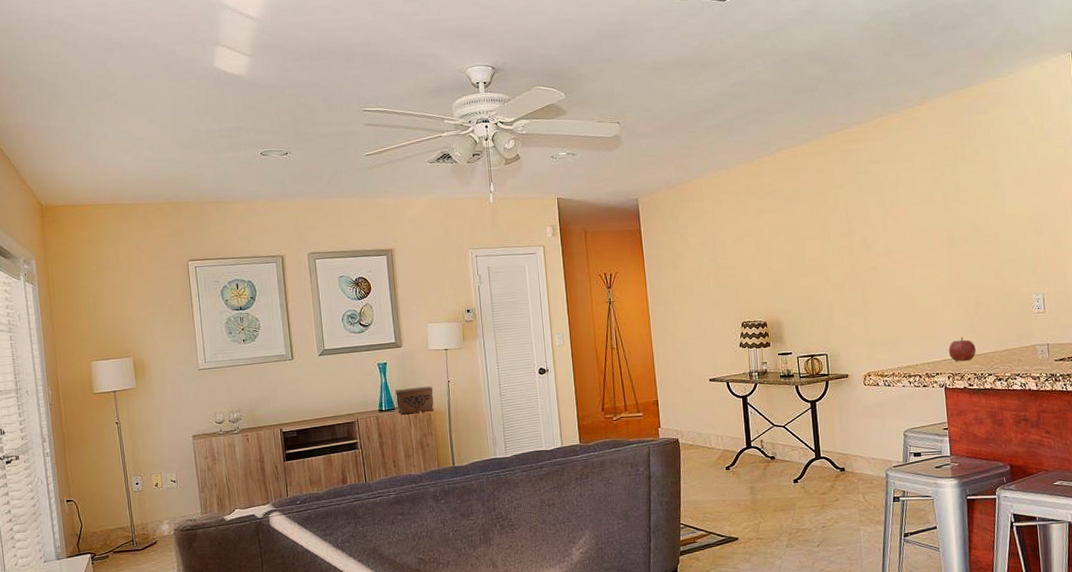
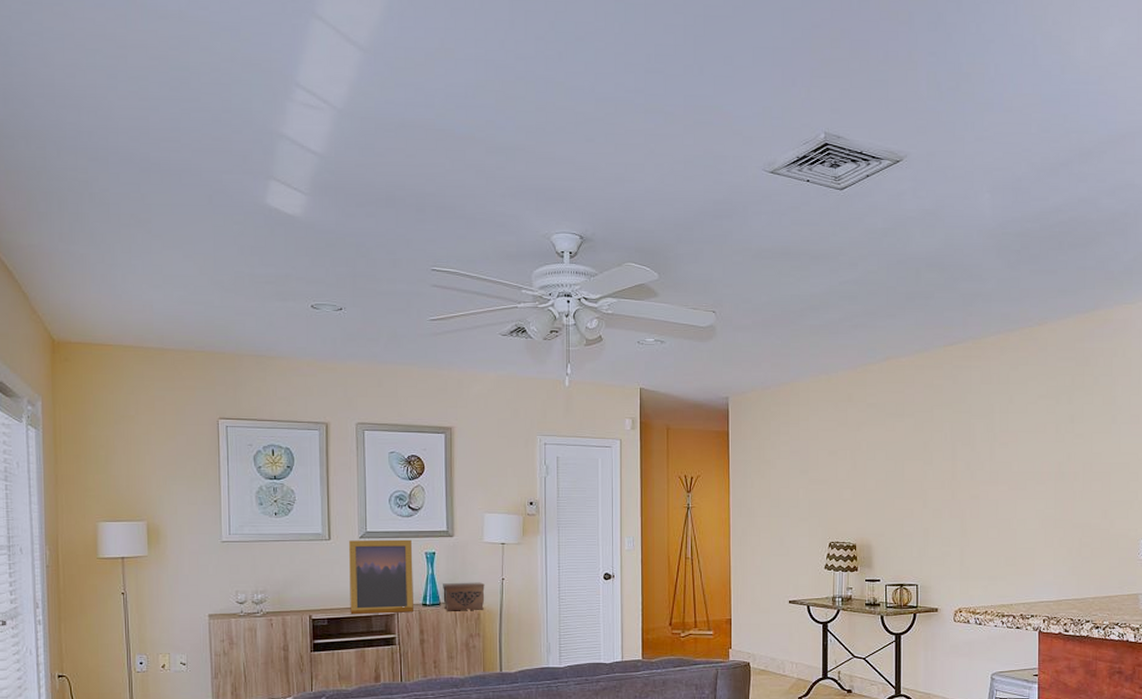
picture frame: none [310,353,372,425] -> present [349,539,413,615]
fruit: present [948,336,976,362] -> none [1046,578,1075,605]

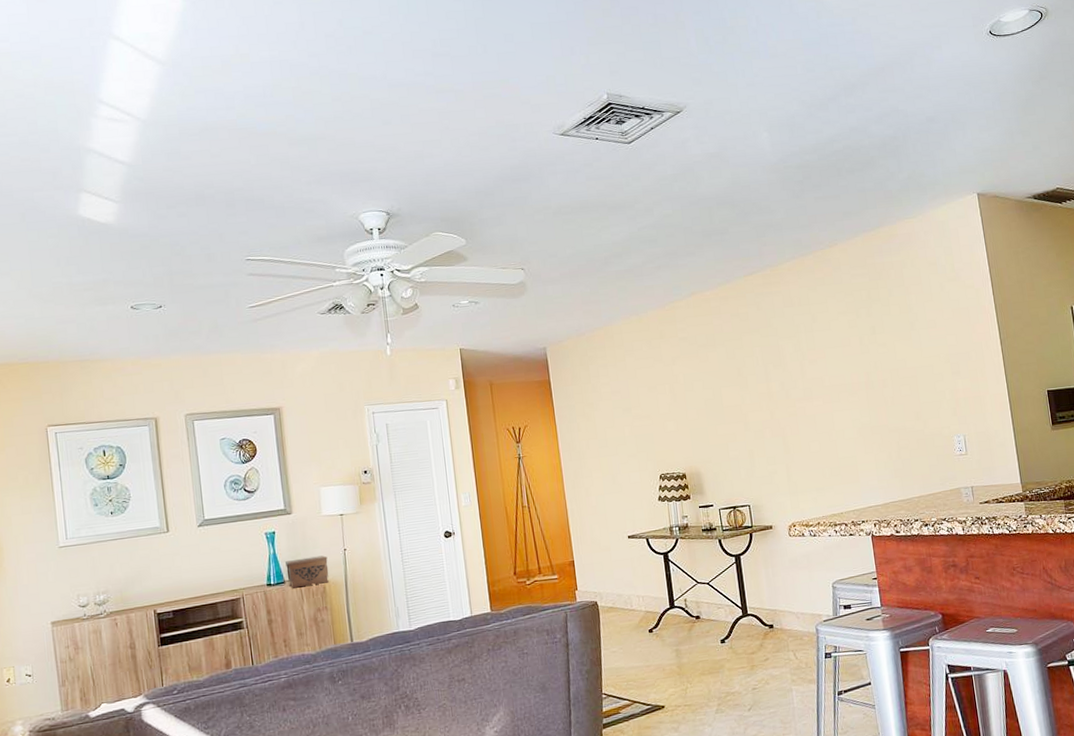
picture frame: present [349,539,413,615] -> none [188,522,259,604]

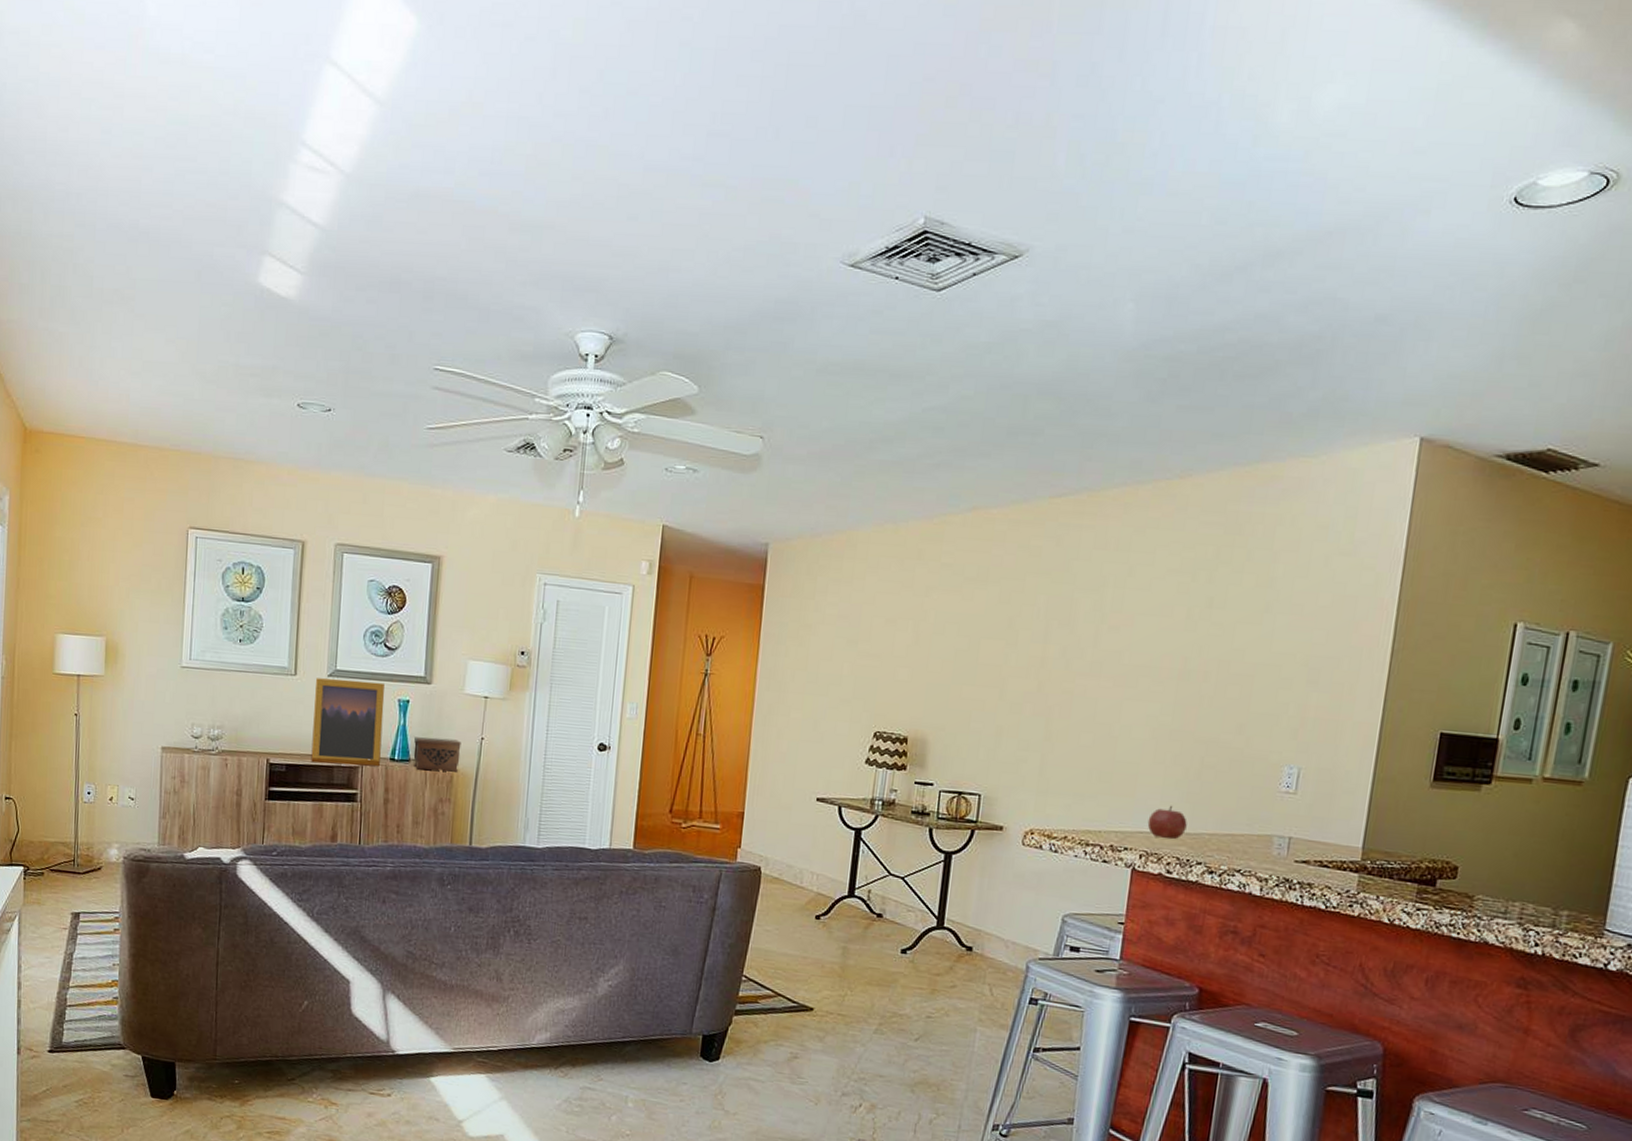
picture frame: none [188,522,259,604] -> present [311,678,385,767]
fruit: none [873,482,901,508] -> present [1147,805,1187,840]

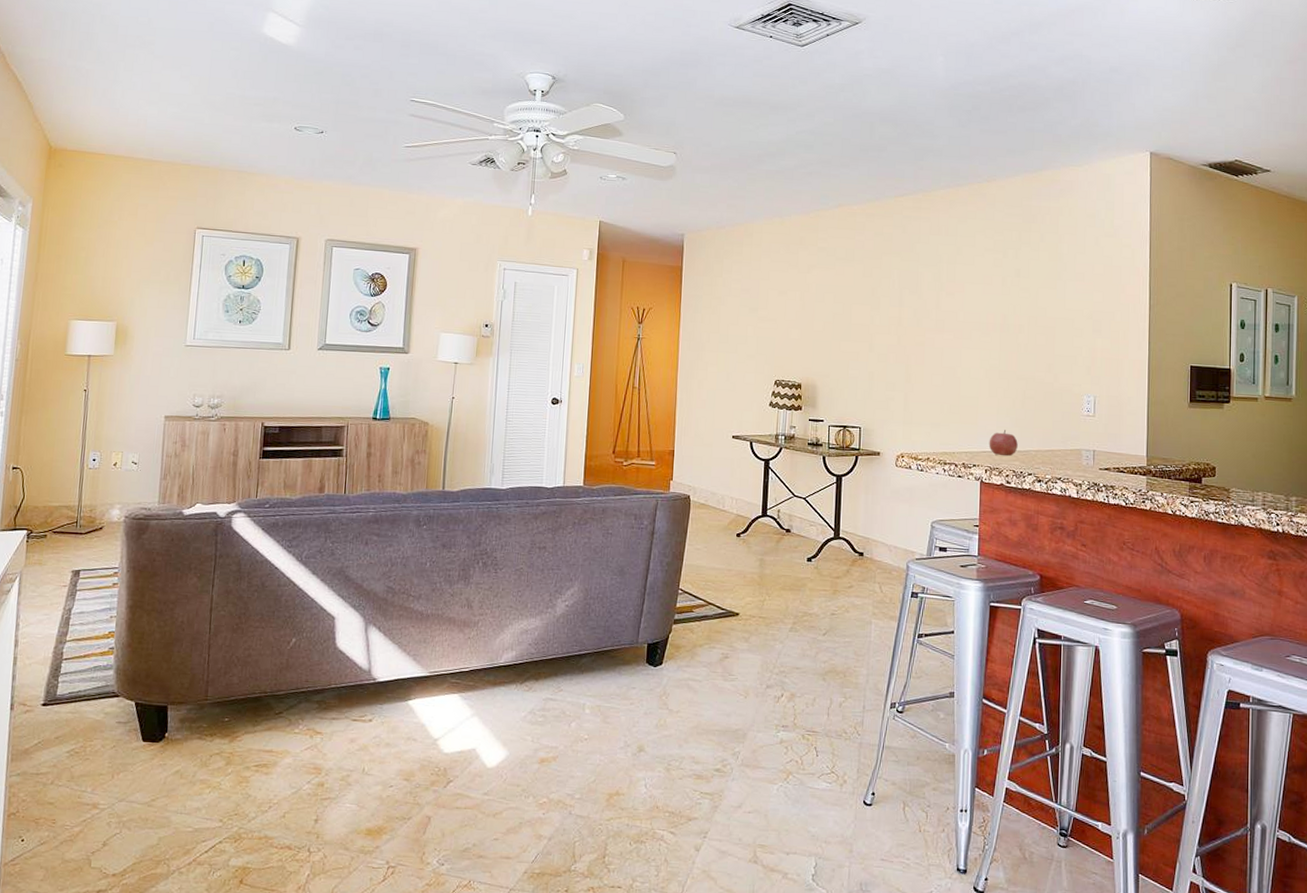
picture frame: present [311,678,385,767] -> none [301,351,368,426]
decorative box: present [413,737,461,774] -> none [393,398,435,428]

